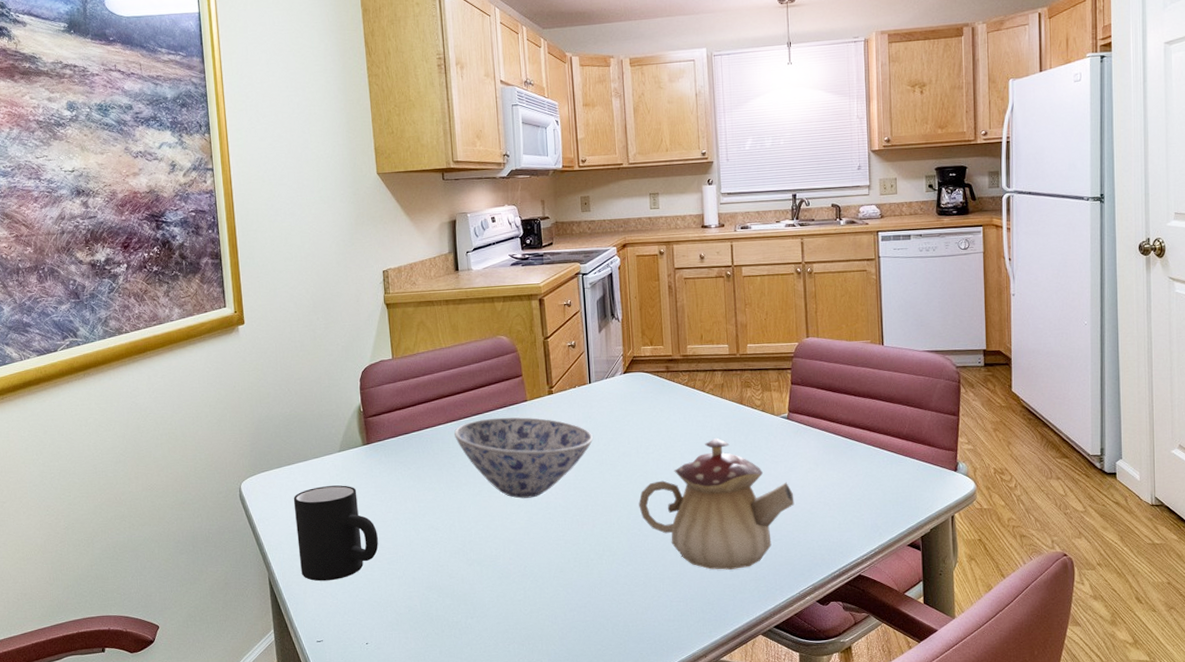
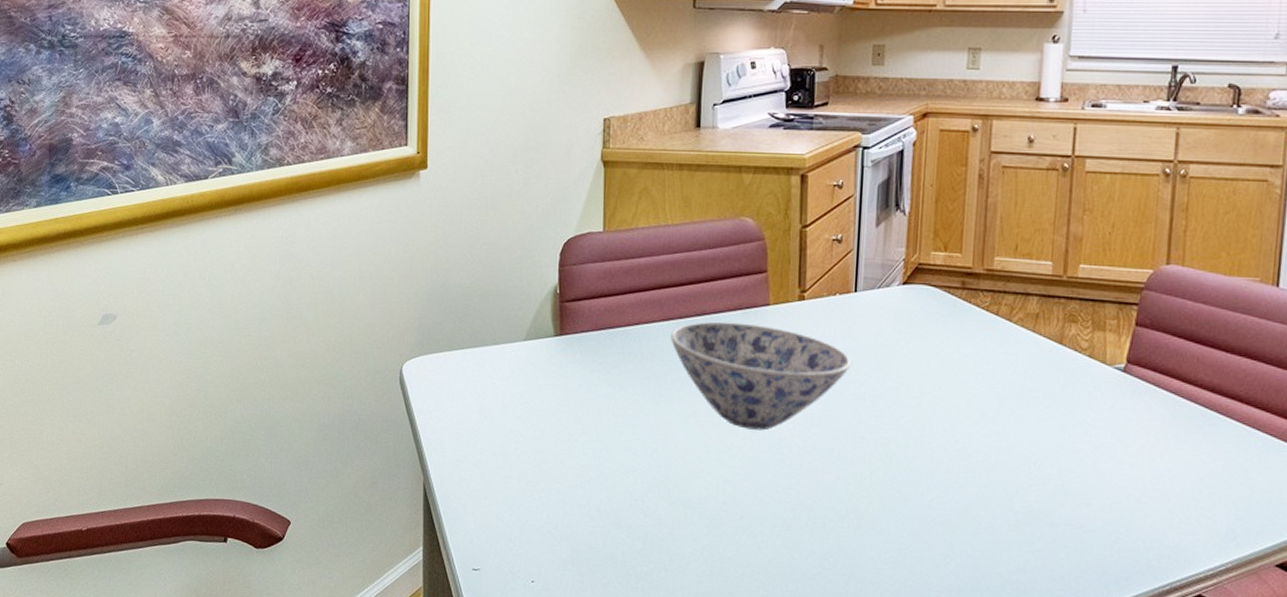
mug: present [293,485,378,581] -> none [462,380,560,498]
teapot: present [639,437,795,570] -> none [901,384,1119,562]

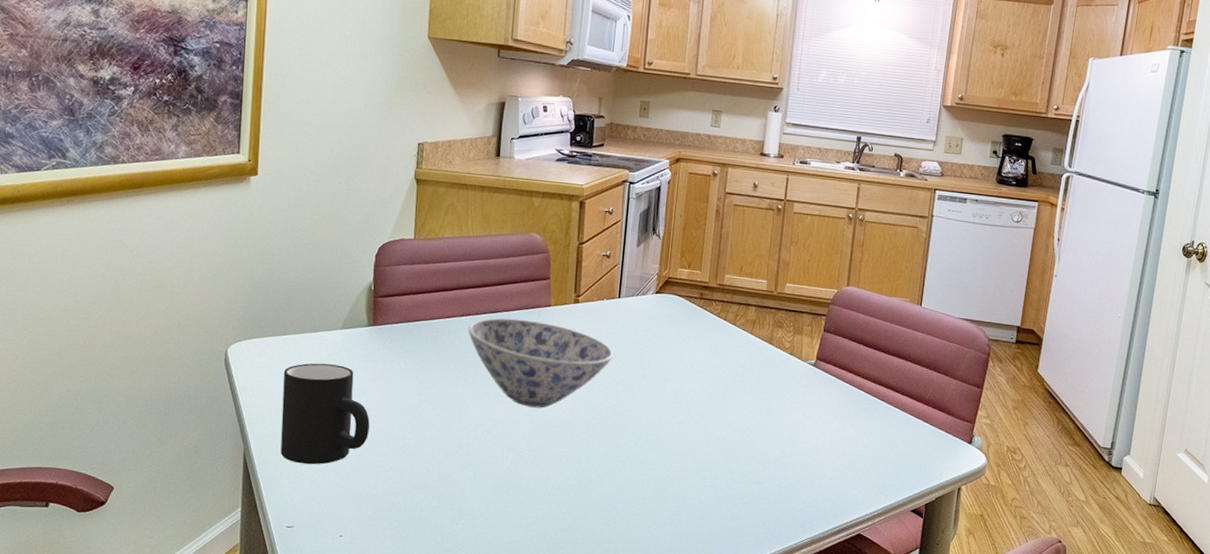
mug: none [462,380,560,498] -> present [280,363,370,465]

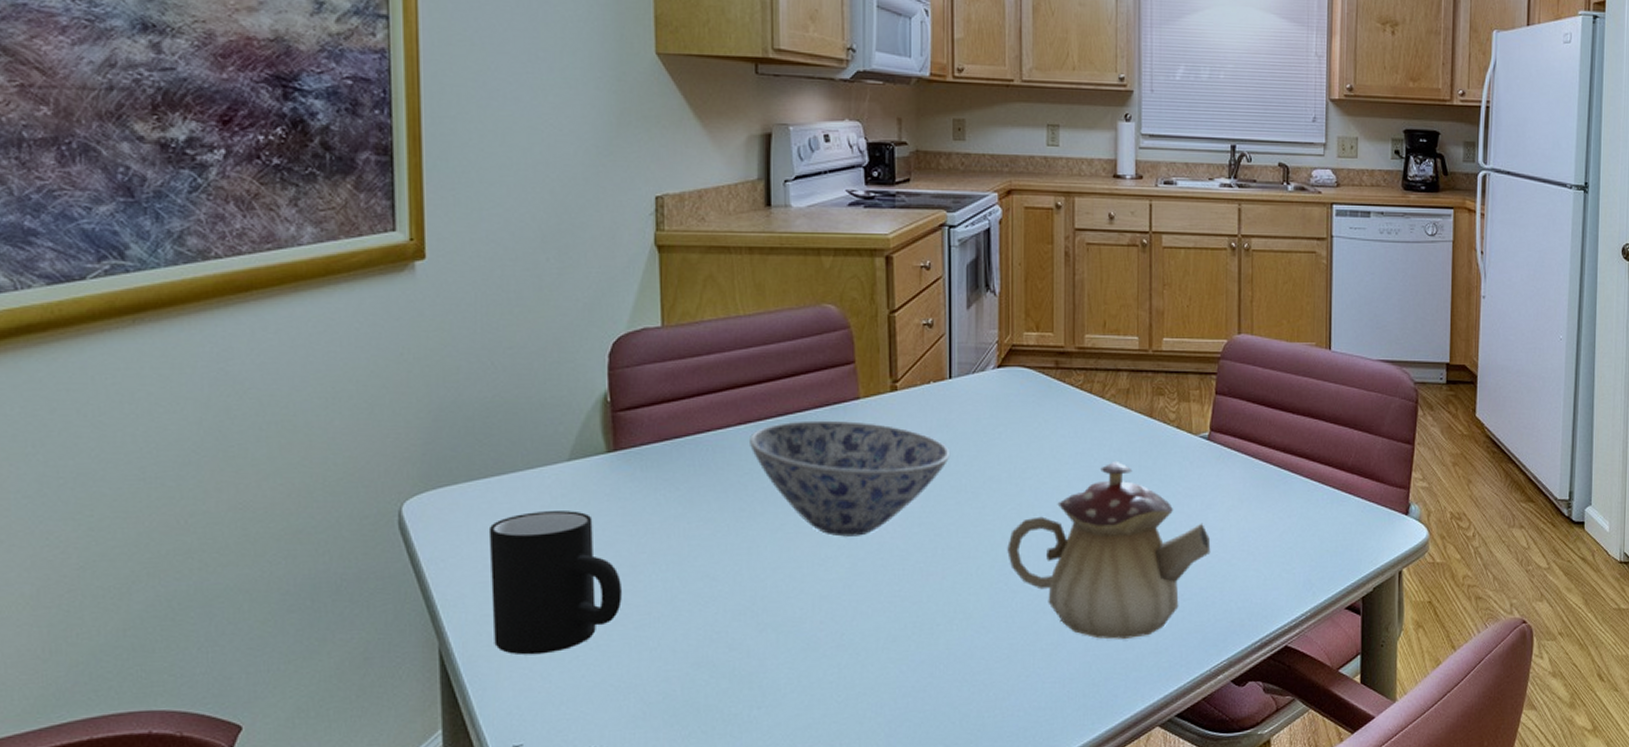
teapot: none [649,374,808,511] -> present [1007,460,1211,639]

